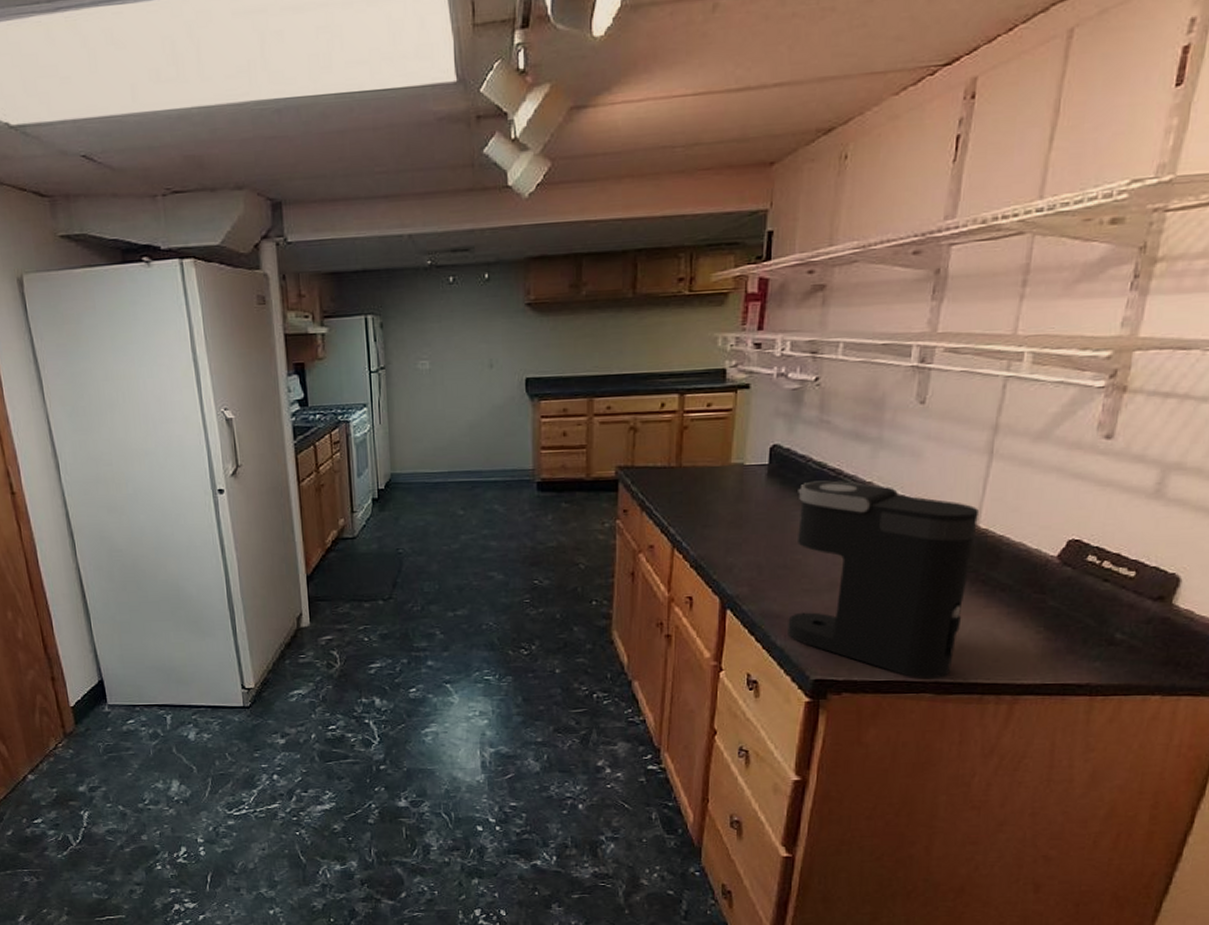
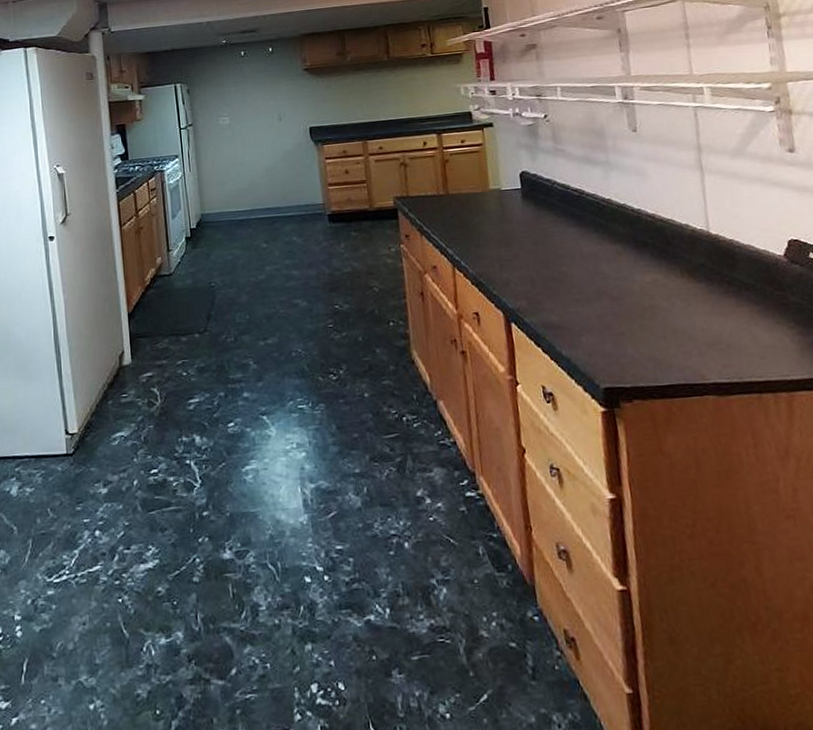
coffee maker: present [788,480,980,680] -> none [550,199,725,381]

